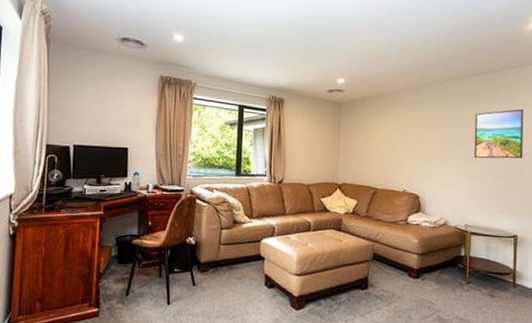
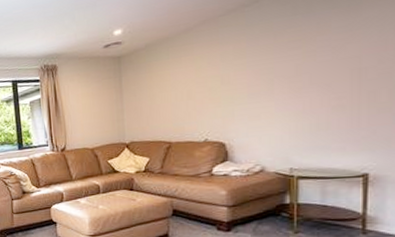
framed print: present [474,109,524,159] -> none [300,13,378,90]

